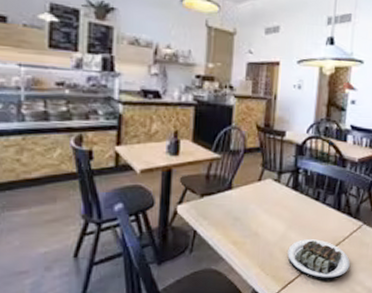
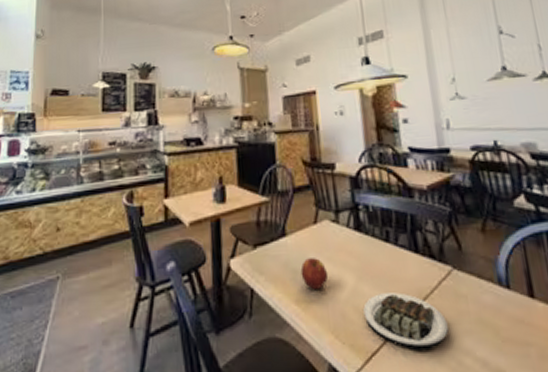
apple: none [240,209,264,234] -> present [300,258,329,290]

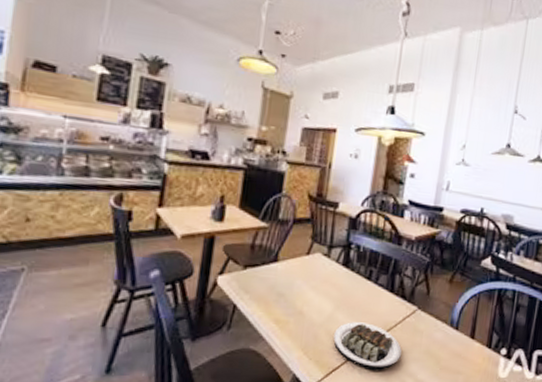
apple: present [300,258,329,290] -> none [284,284,310,313]

